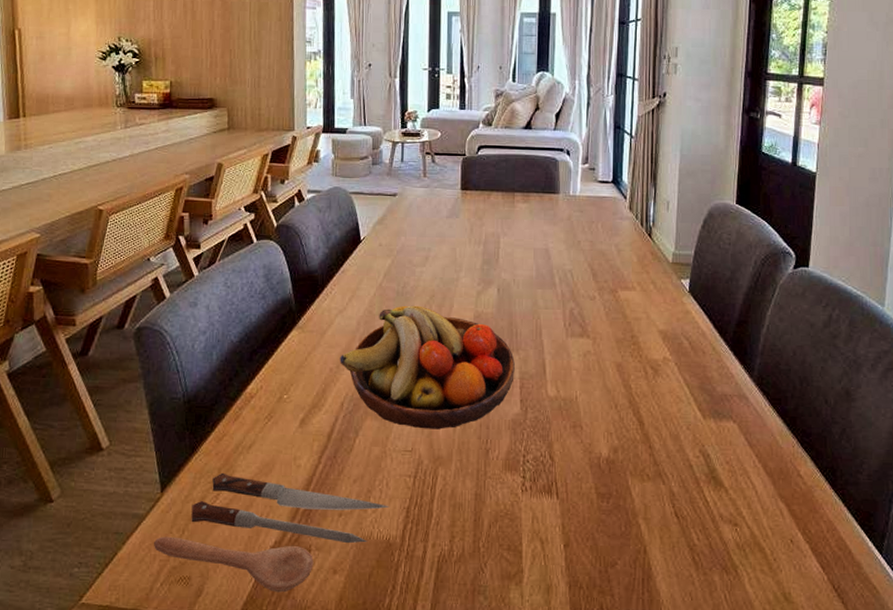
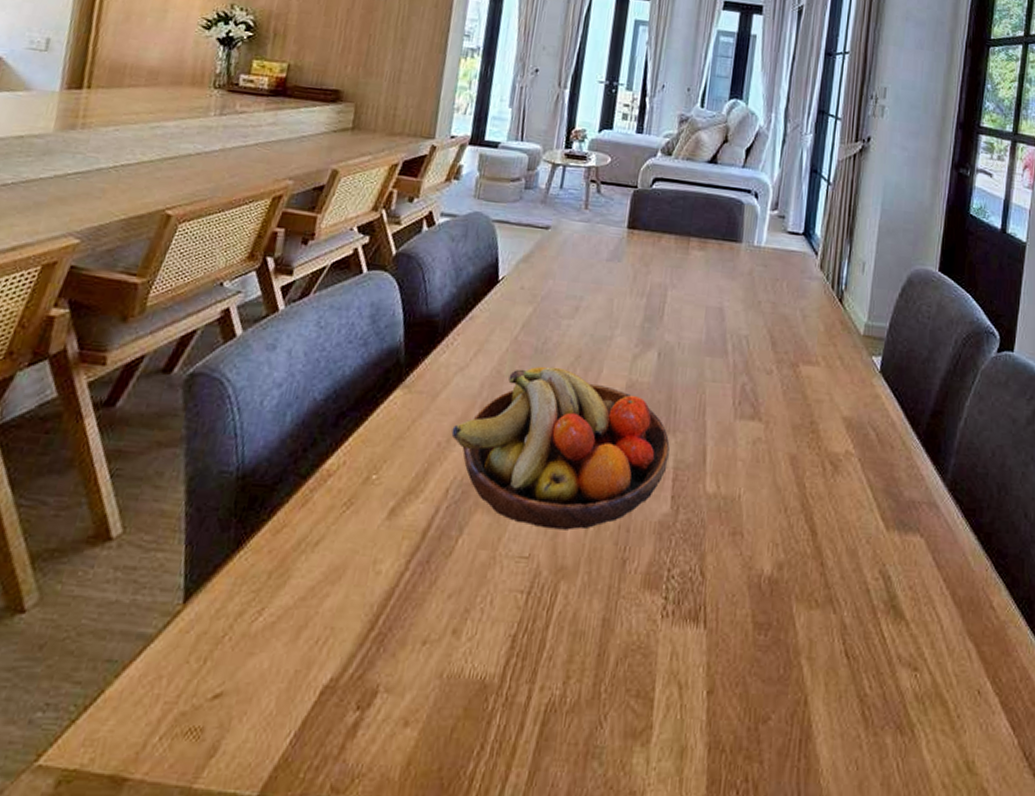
spoon: present [154,472,389,593] -> none [159,578,490,753]

